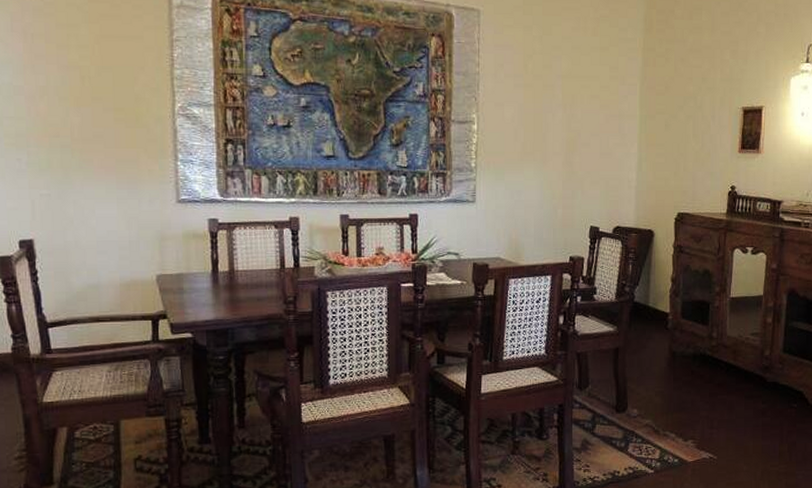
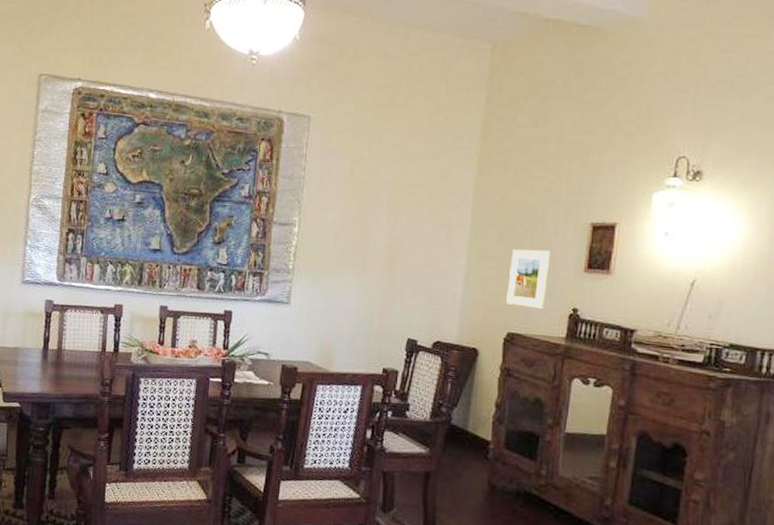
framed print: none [675,134,709,189] -> present [506,249,550,310]

